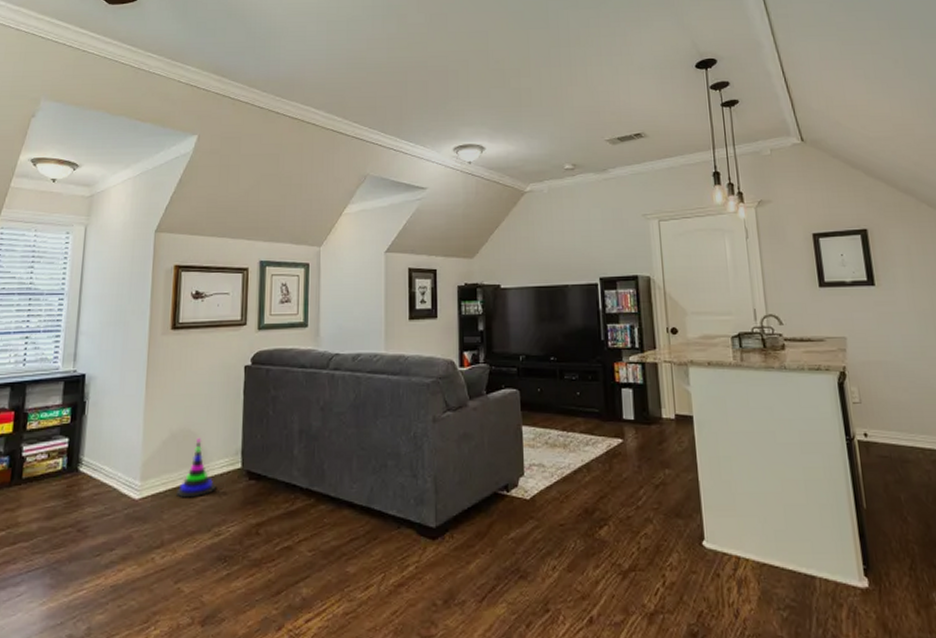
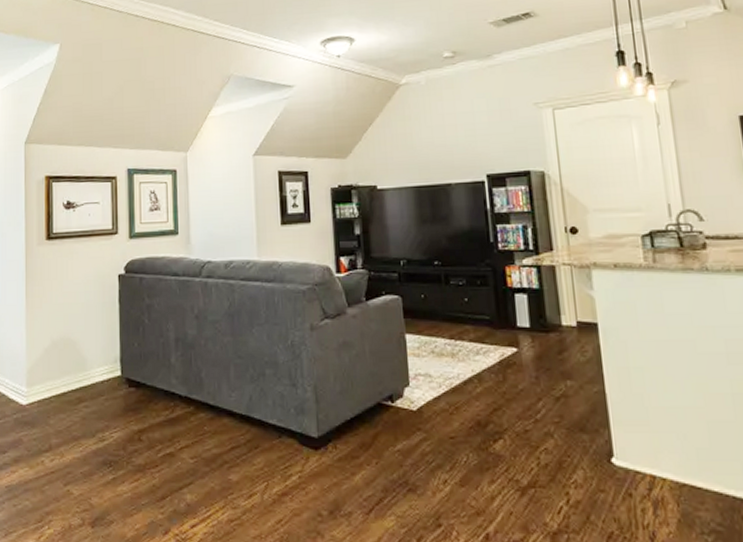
stacking toy: present [177,437,216,498] -> none [61,345,97,404]

